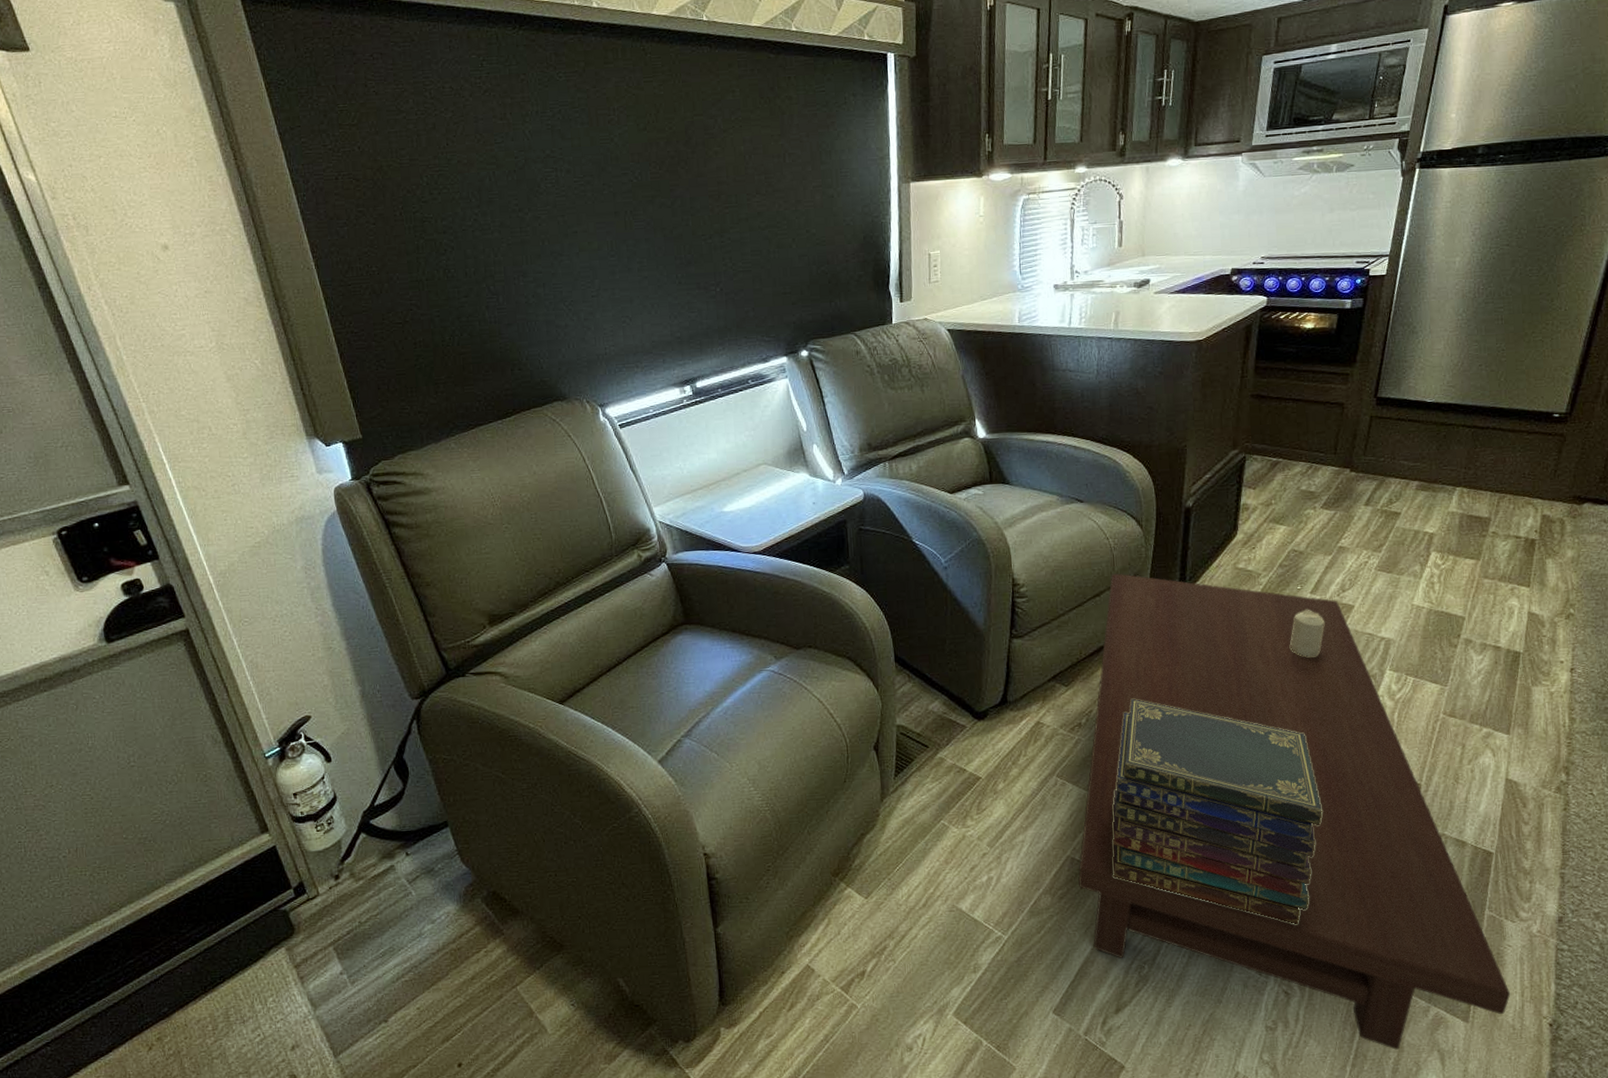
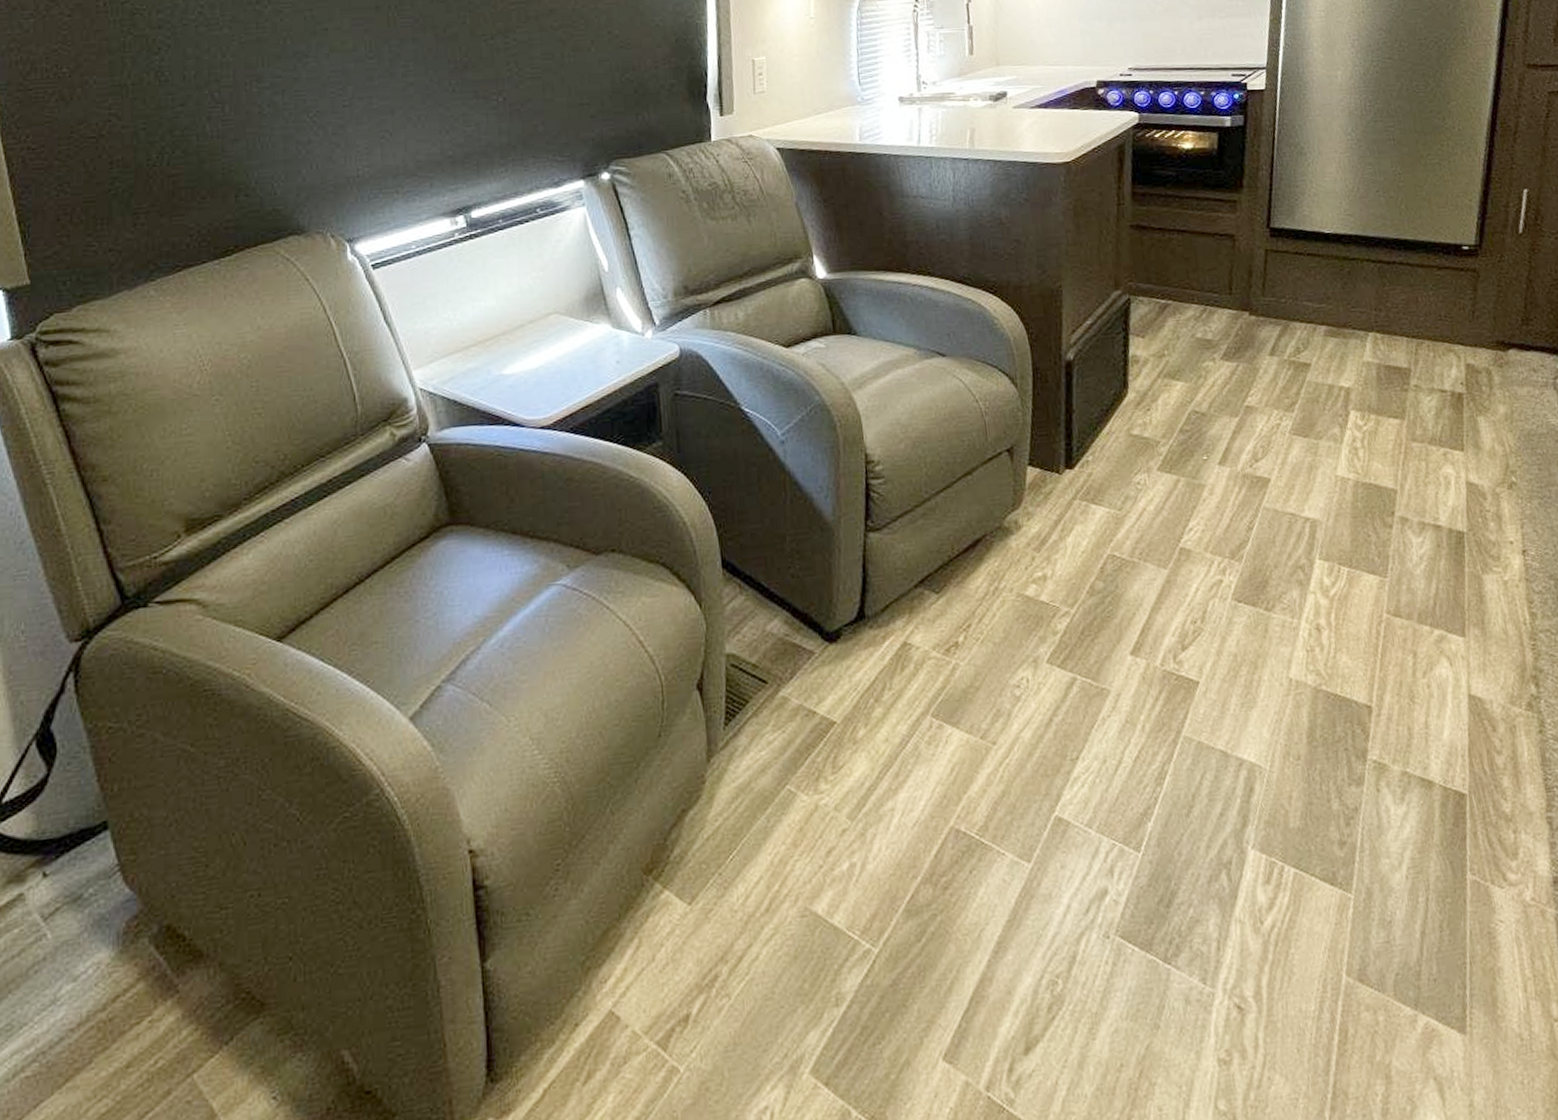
coffee table: present [1077,573,1511,1050] -> none [965,444,1512,1082]
book stack: present [1113,698,1323,924] -> none [1003,606,1260,908]
candle: present [1290,610,1325,658] -> none [1201,485,1239,546]

